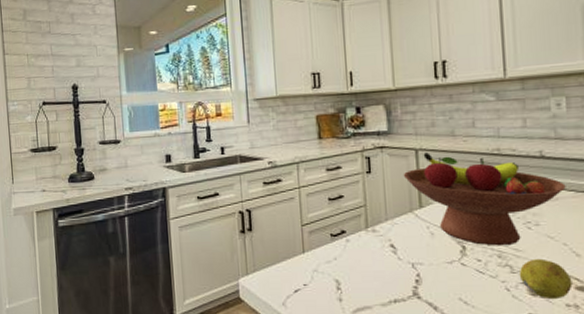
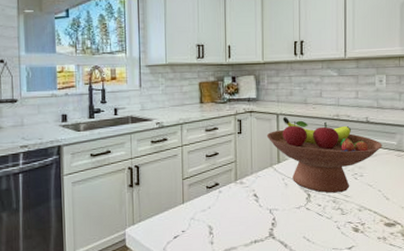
fruit: present [519,258,573,300] -> none [347,202,383,234]

